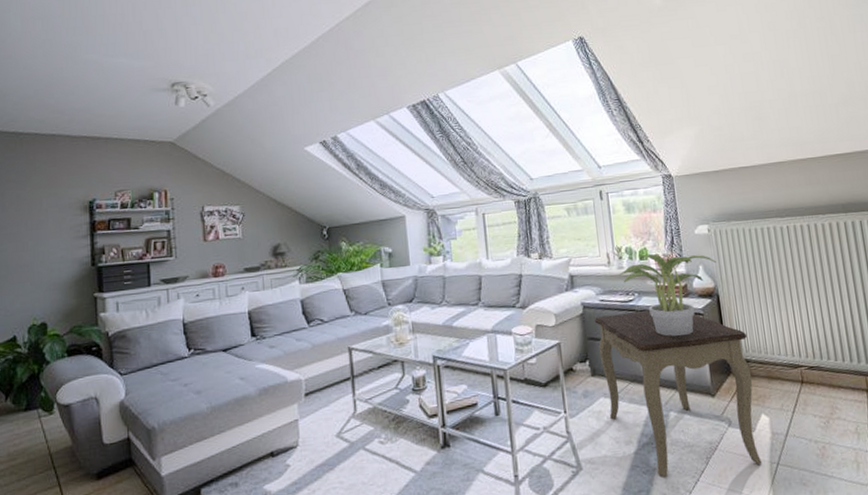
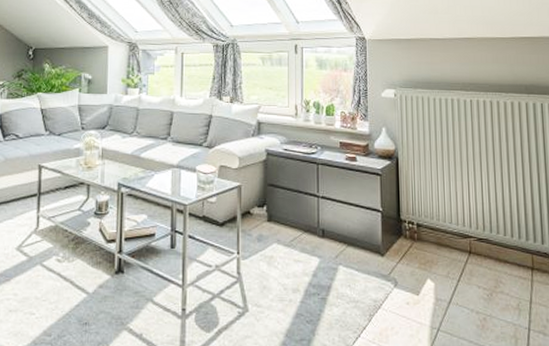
side table: present [594,311,762,478] -> none [276,164,423,330]
potted plant: present [618,253,716,336] -> none [304,110,399,193]

